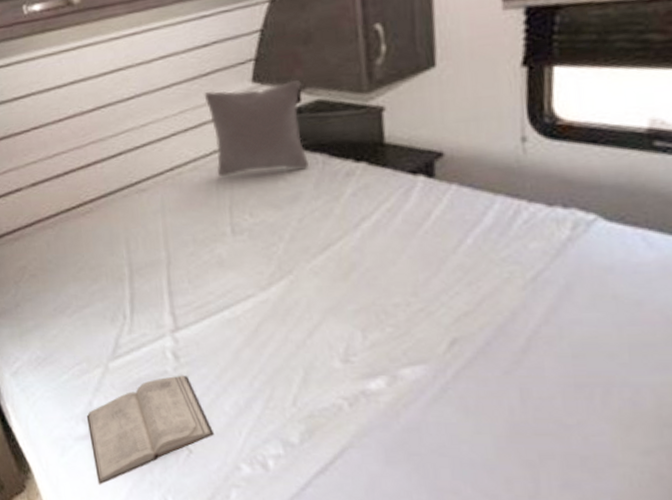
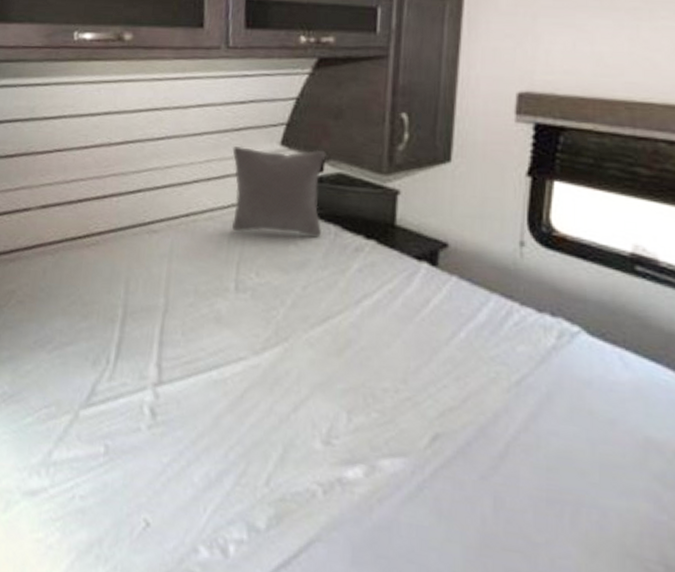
diary: present [86,375,215,485] -> none [37,434,178,553]

